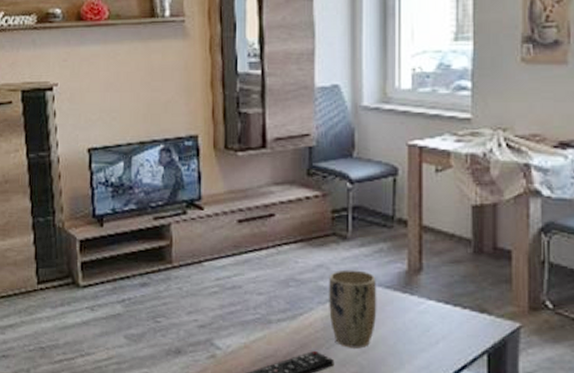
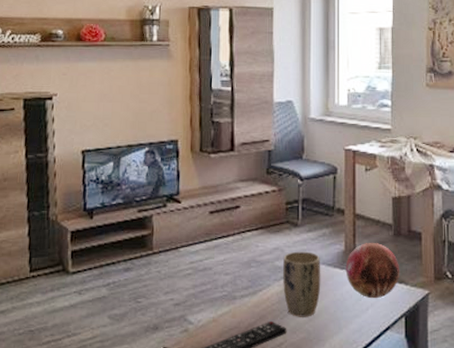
decorative orb: none [409,262,480,331] -> present [345,243,399,299]

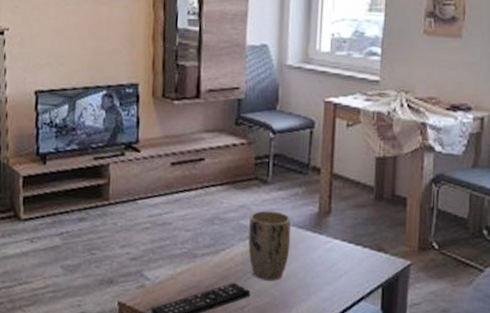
decorative orb: present [345,243,399,299] -> none [318,206,379,267]

